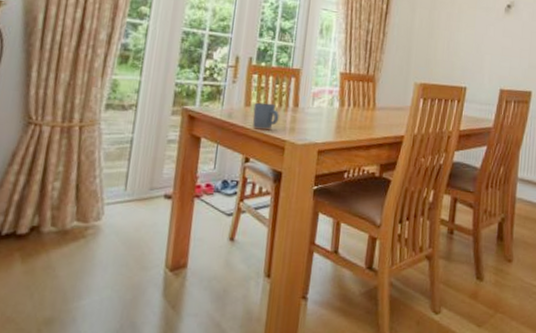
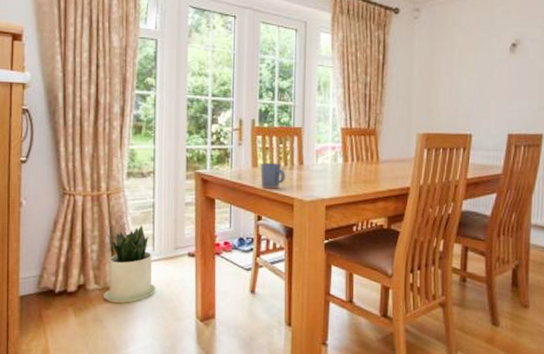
planter: none [60,162,124,249] -> present [104,225,156,303]

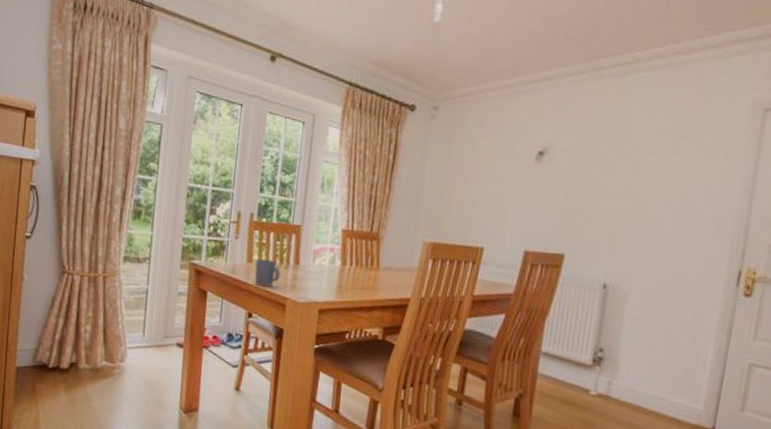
planter: present [104,225,156,303] -> none [93,310,144,386]

